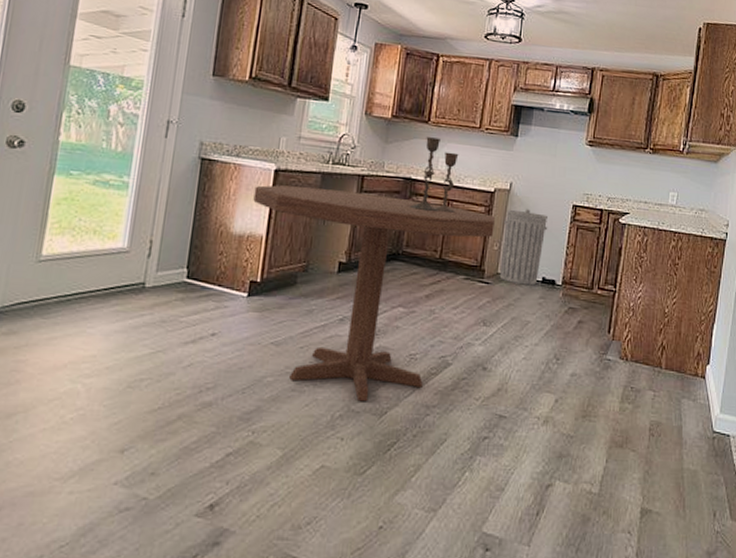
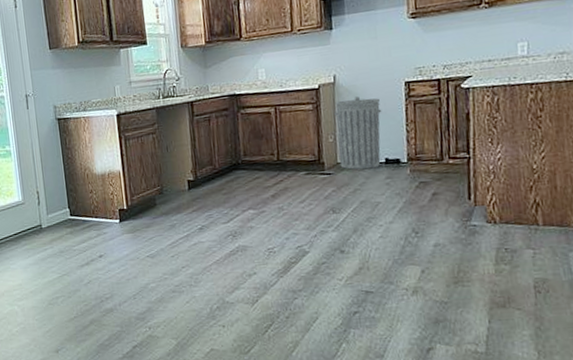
dining table: present [253,185,495,402] -> none [104,110,327,294]
candlestick: present [409,137,459,213] -> none [239,51,284,122]

